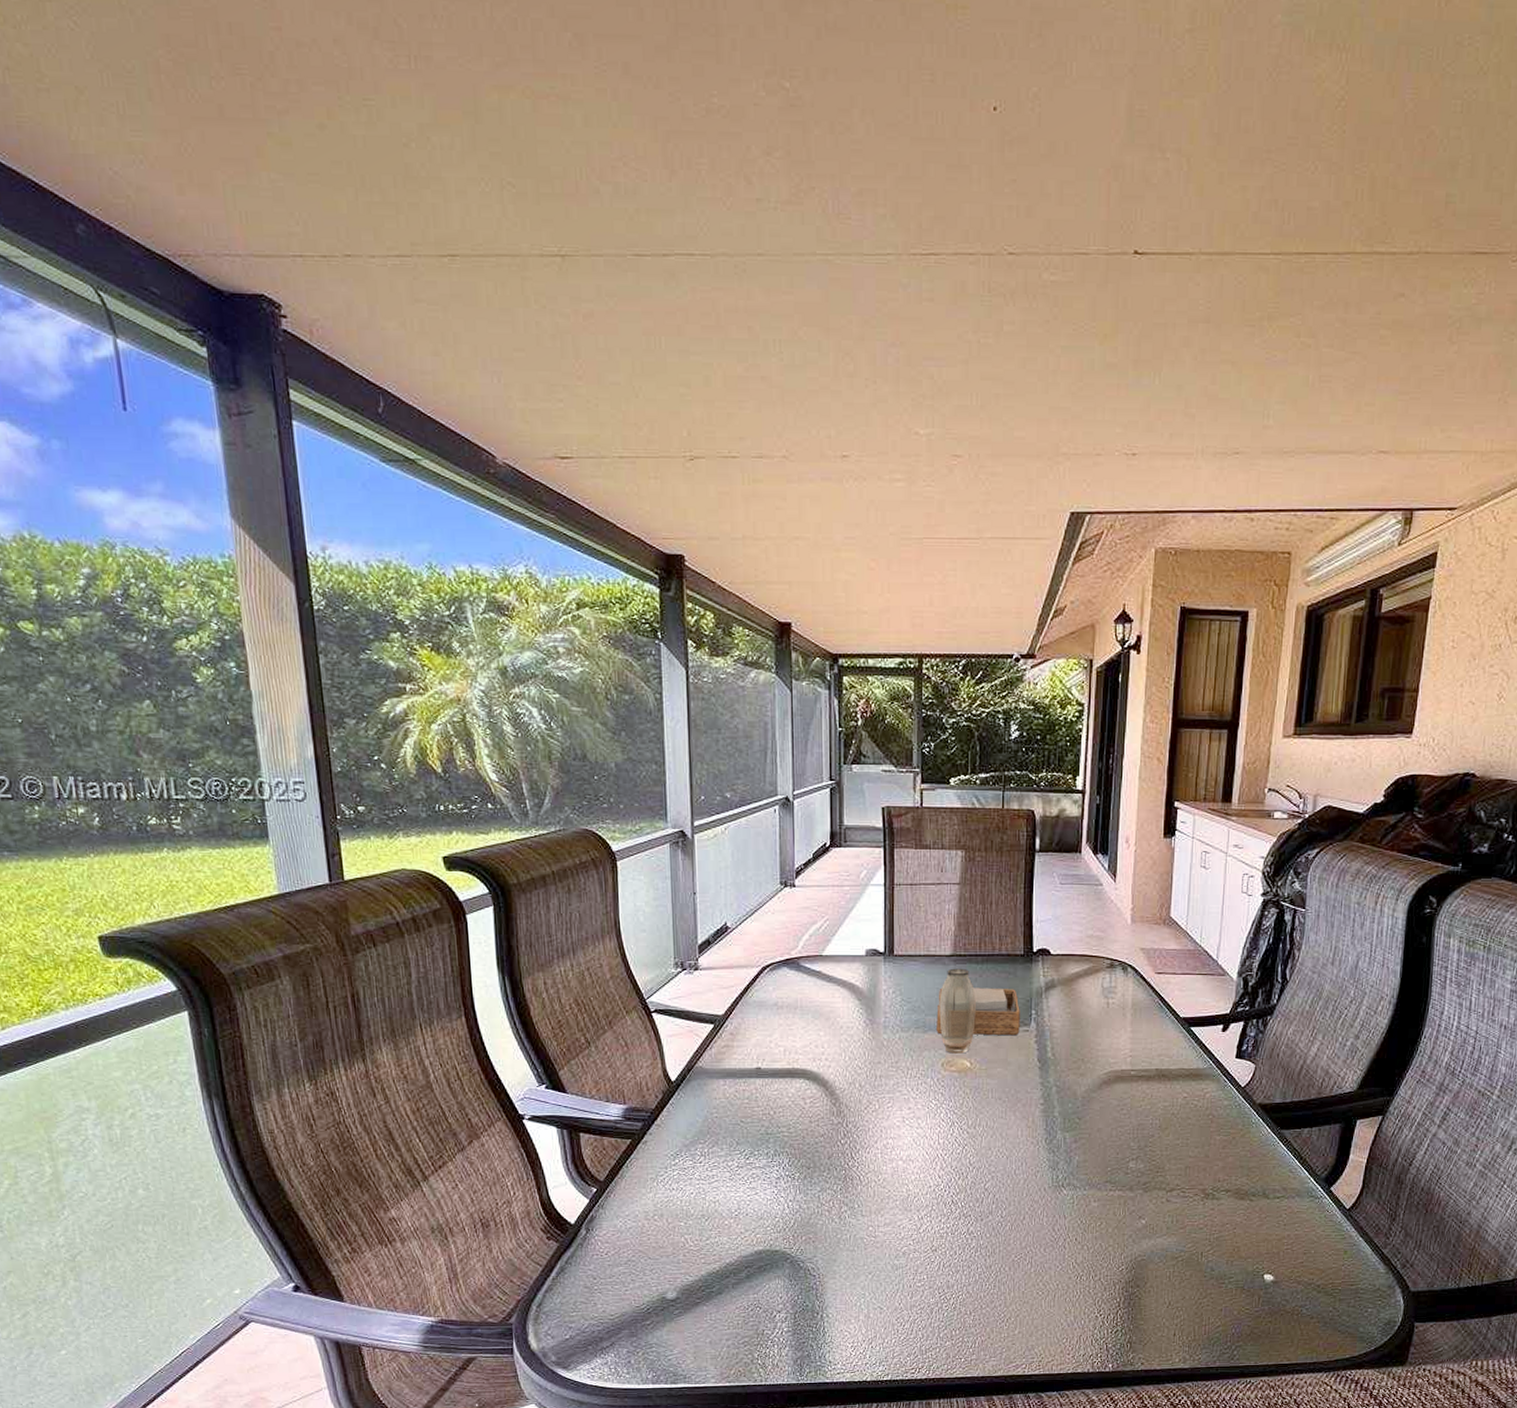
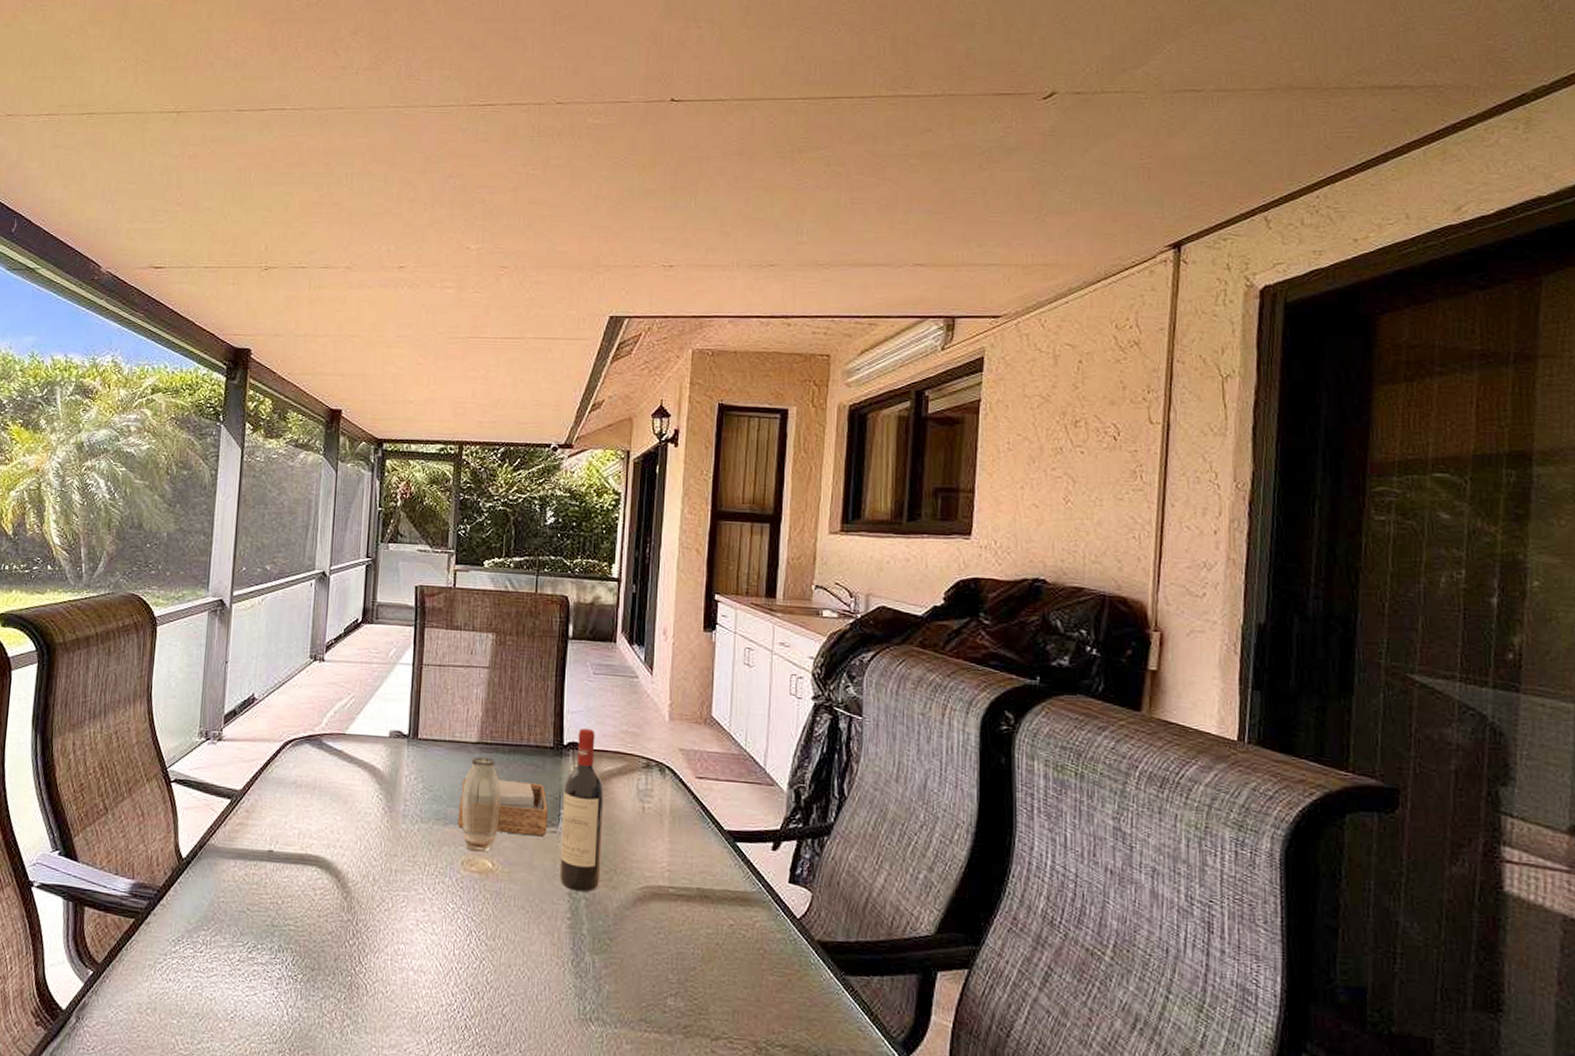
wine bottle: none [1032,936,1072,1080] -> present [559,729,605,892]

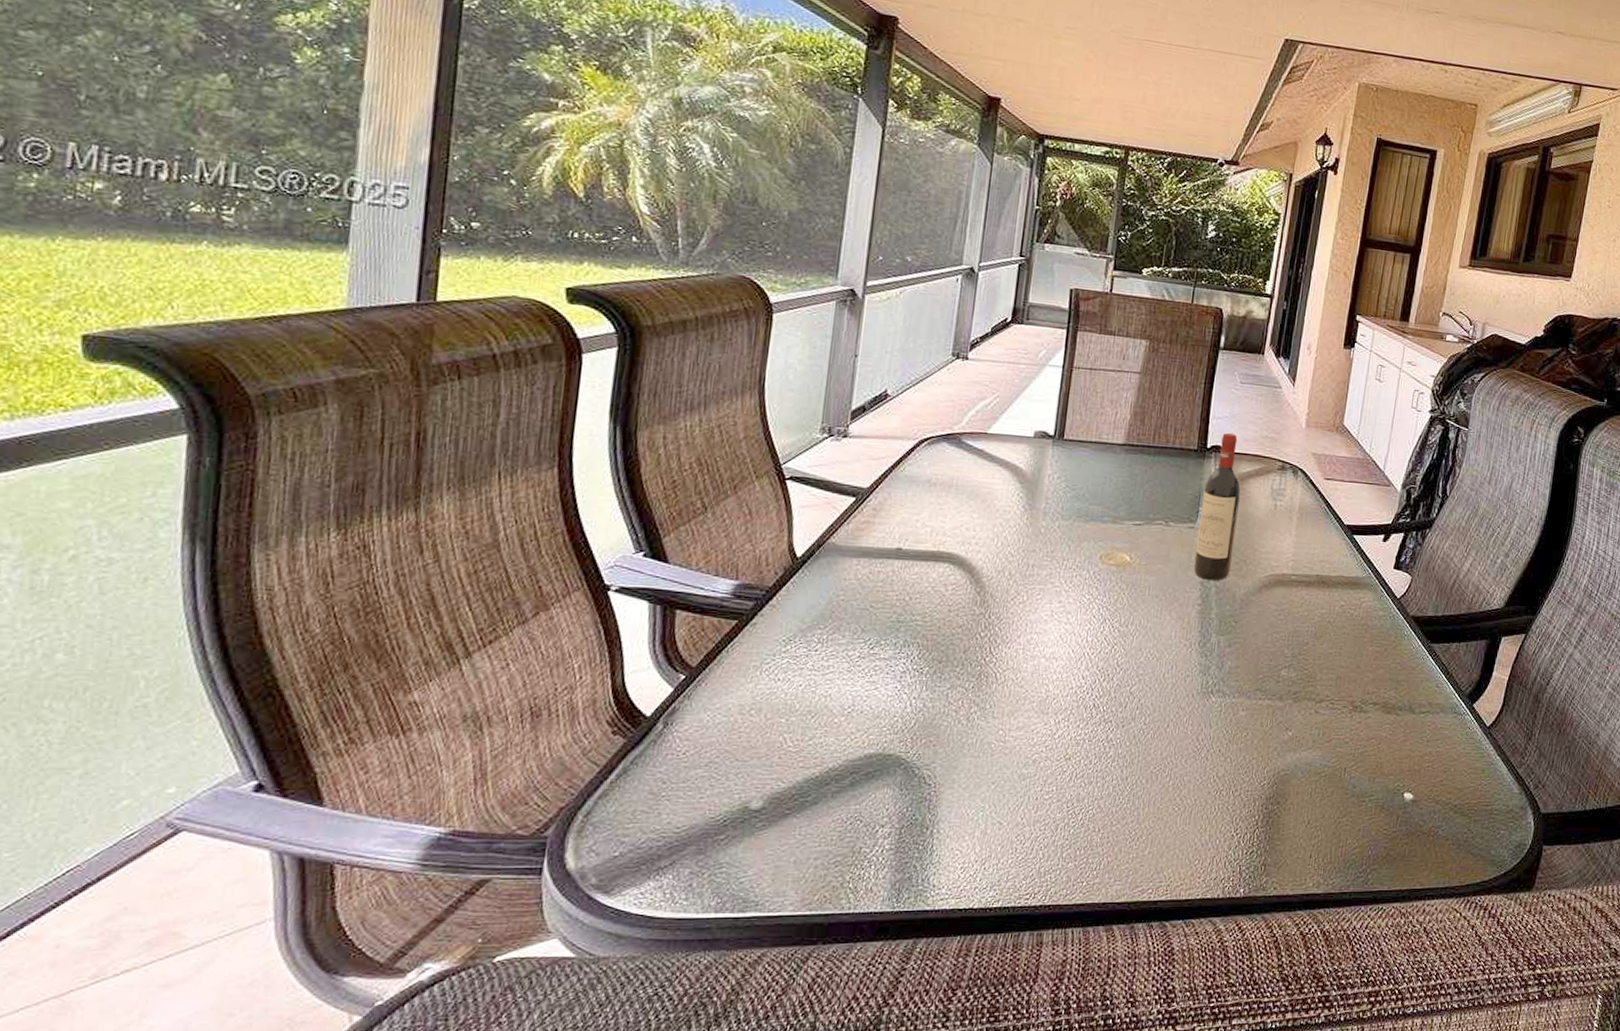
napkin holder: present [458,777,548,837] -> none [1099,477,1188,532]
vase: present [461,757,501,853] -> none [1103,458,1144,547]

